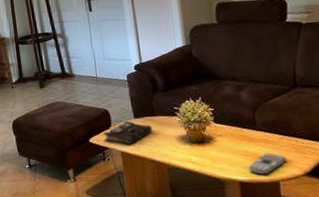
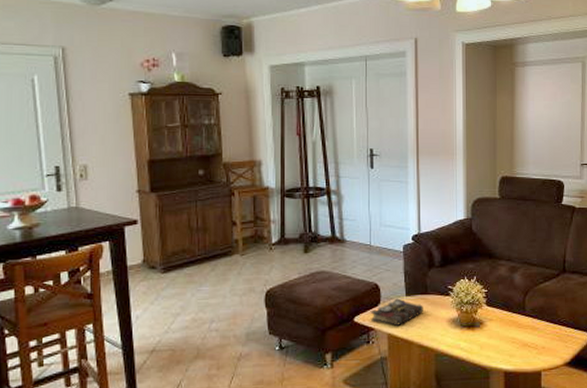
remote control: present [248,153,288,175] -> none [514,340,551,364]

